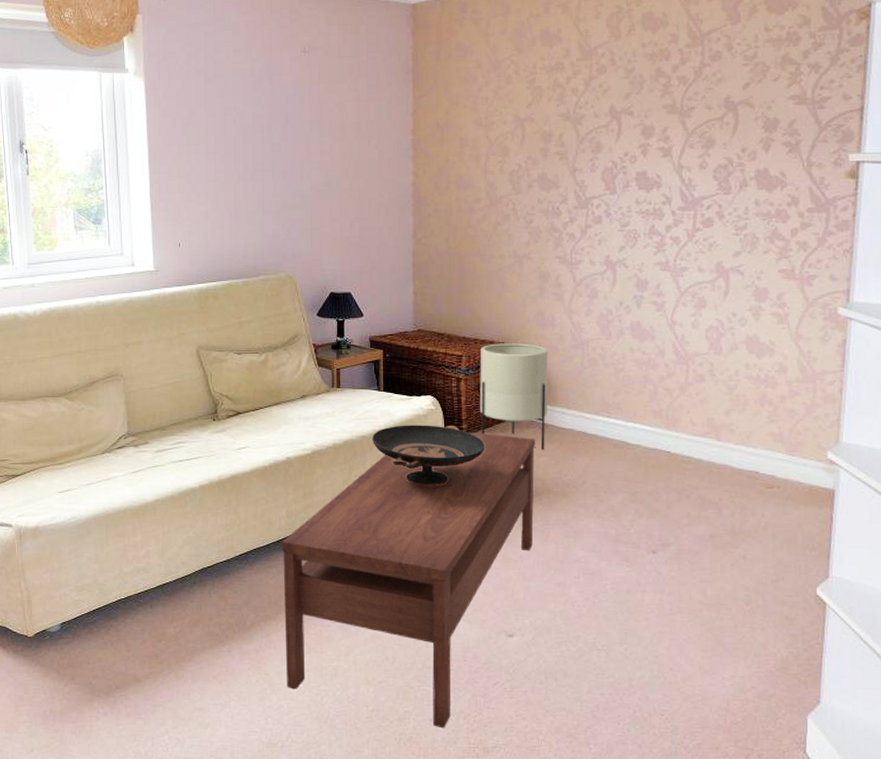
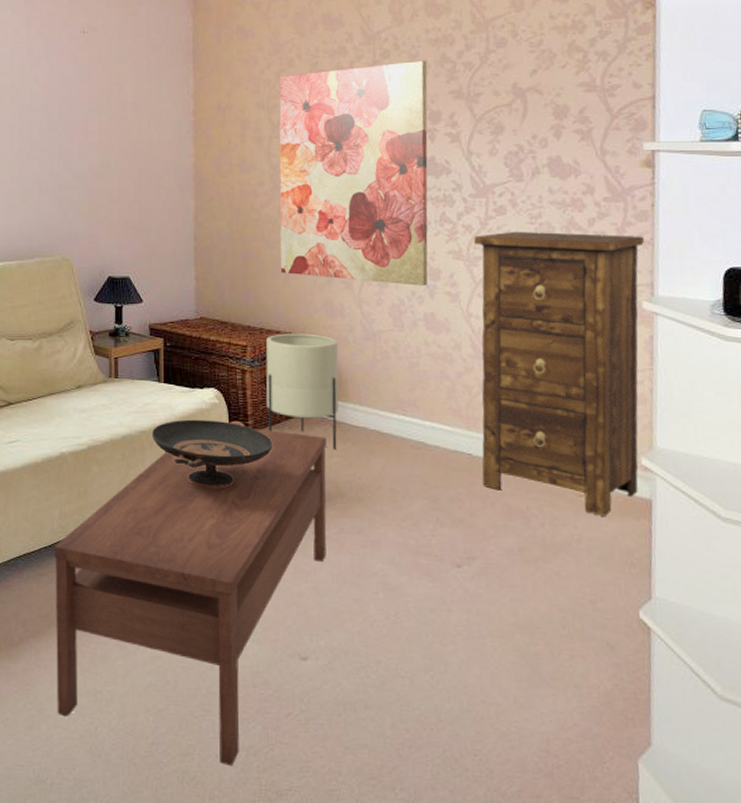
wall art: none [495,75,643,296] -> present [279,60,428,286]
cabinet: none [679,242,844,505] -> present [473,231,645,516]

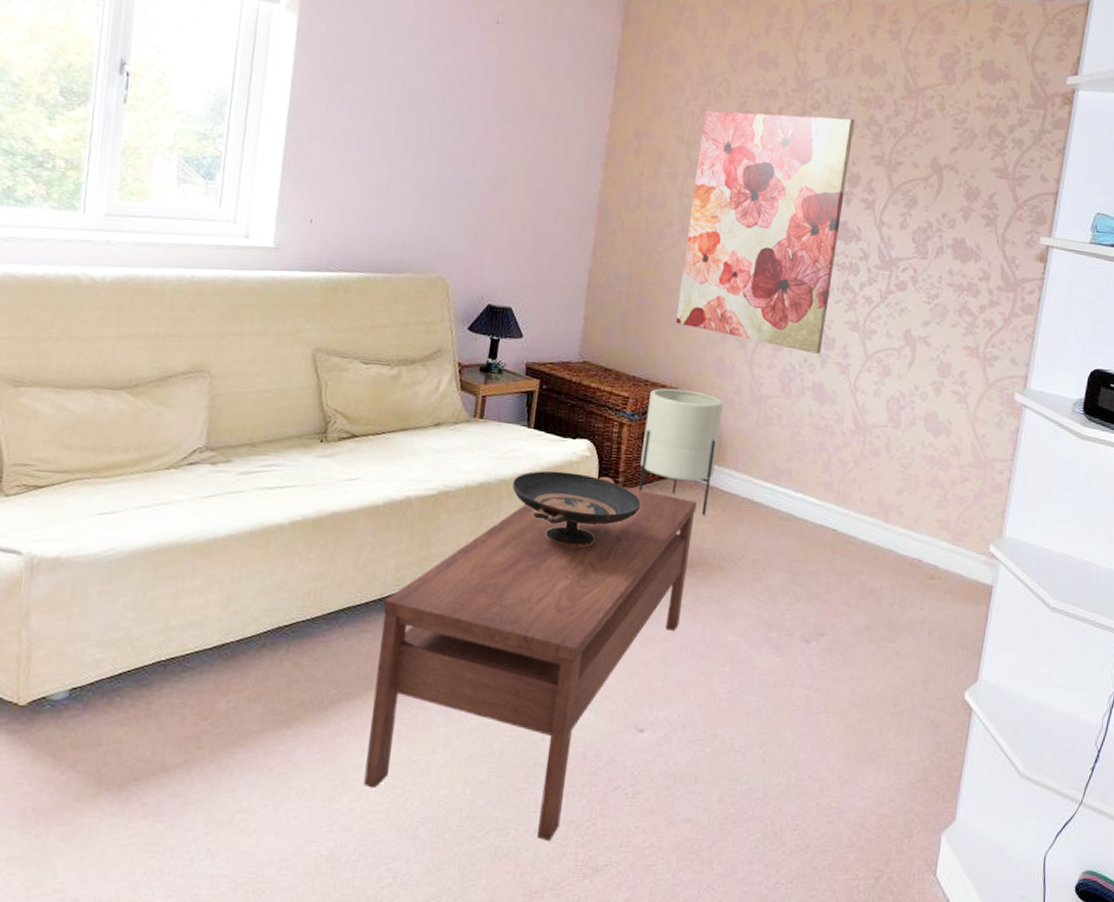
cabinet: present [473,231,645,516] -> none [842,308,1027,599]

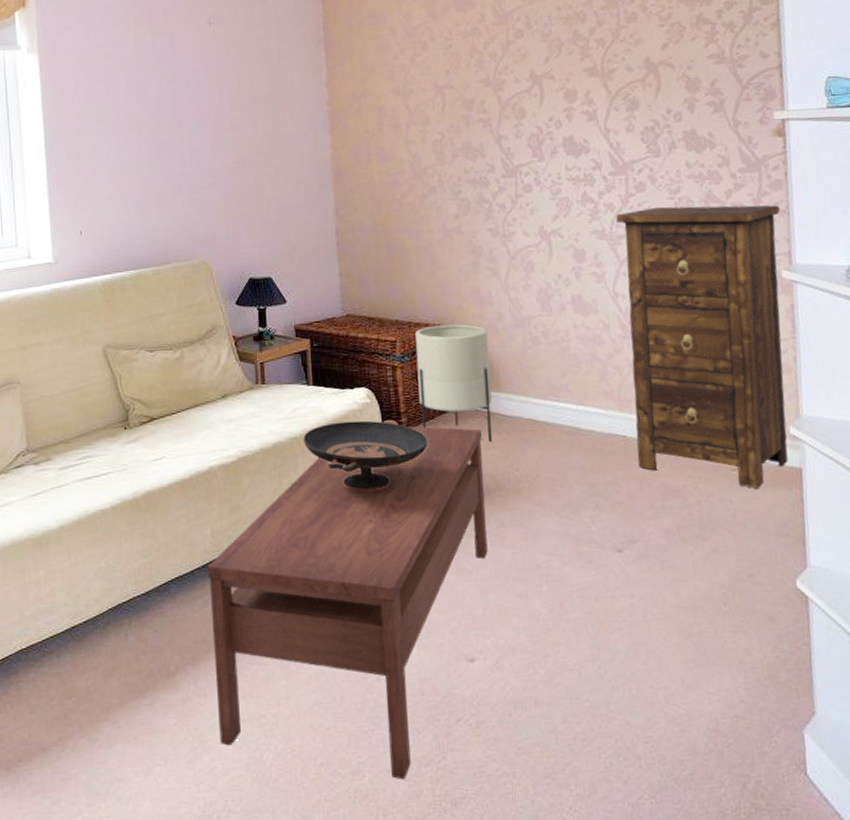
wall art: present [675,110,855,354] -> none [413,38,574,269]
cabinet: none [842,308,1027,599] -> present [615,205,788,489]

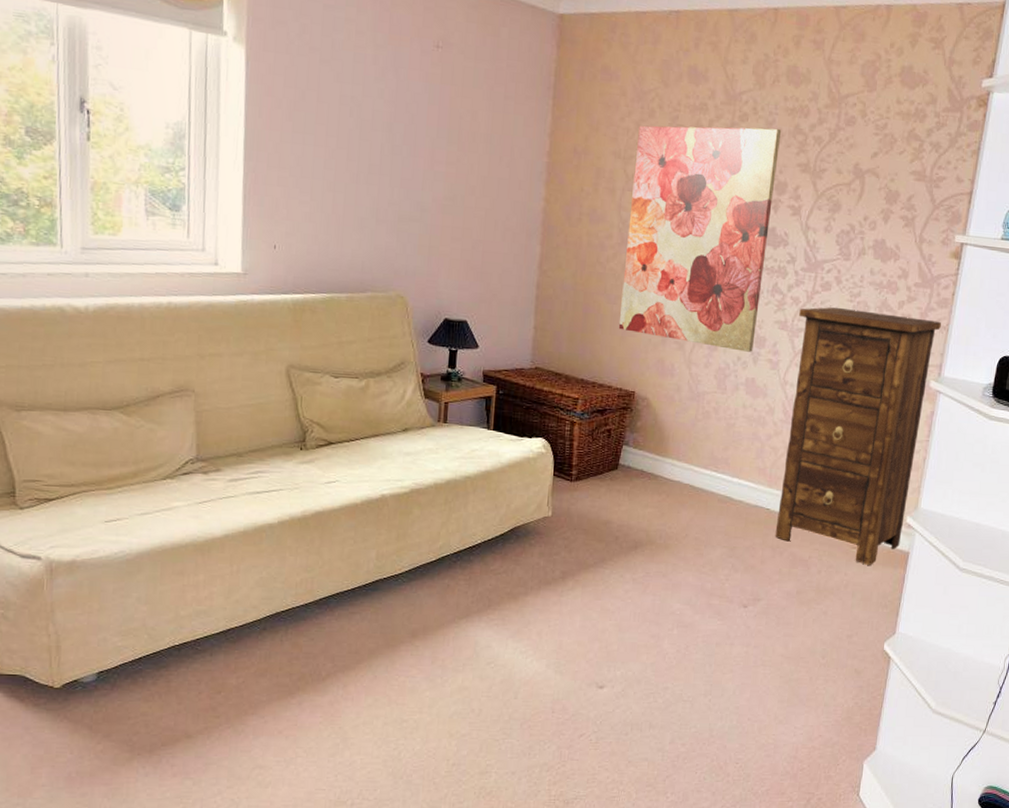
coffee table: present [207,426,488,780] -> none [362,478,643,782]
decorative bowl: present [304,419,429,492] -> none [477,467,594,534]
wall art: none [413,38,574,269] -> present [618,125,782,352]
planter: present [415,324,493,442] -> none [591,388,665,501]

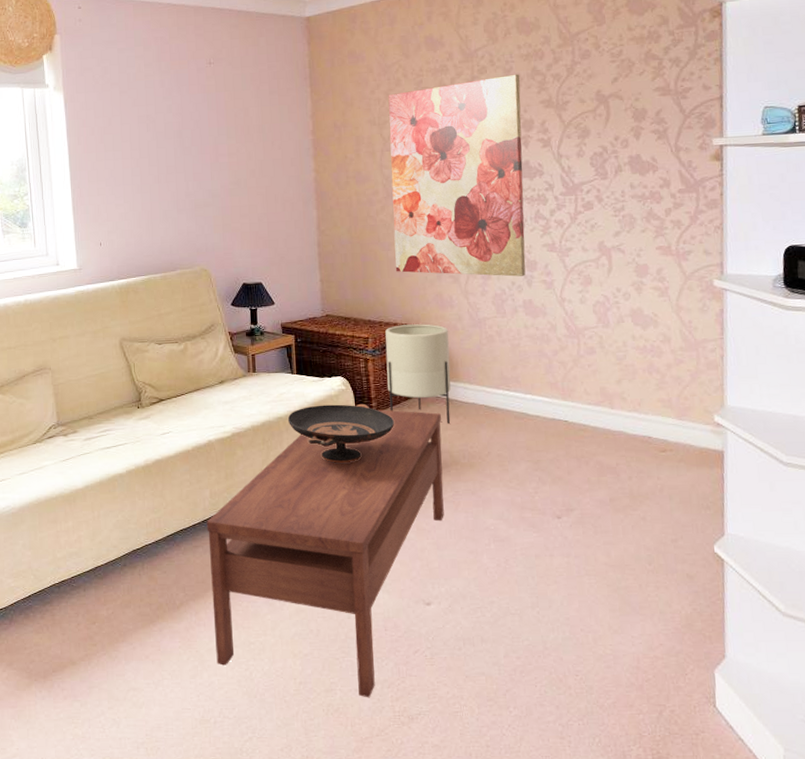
coffee table: none [362,478,643,782] -> present [206,409,444,698]
decorative bowl: none [477,467,594,534] -> present [288,403,395,464]
planter: none [591,388,665,501] -> present [385,324,451,424]
cabinet: present [775,307,942,565] -> none [564,222,715,467]

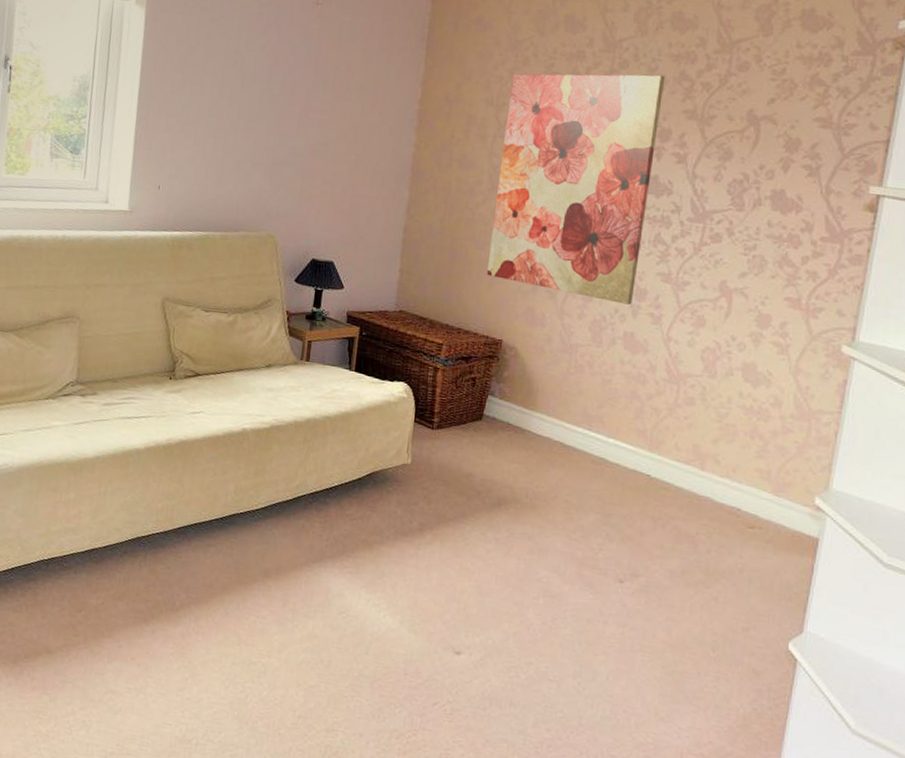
coffee table: present [206,409,444,698] -> none [210,426,509,747]
decorative bowl: present [288,403,395,464] -> none [336,410,456,481]
planter: present [385,324,451,424] -> none [453,336,535,456]

